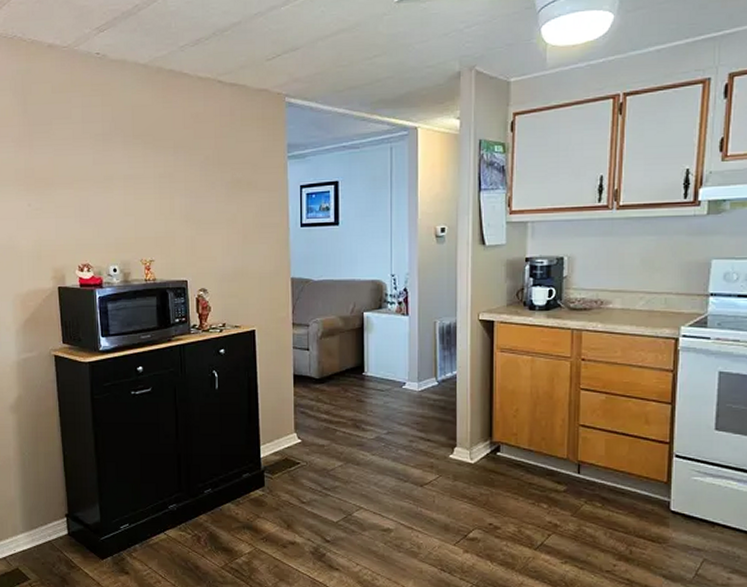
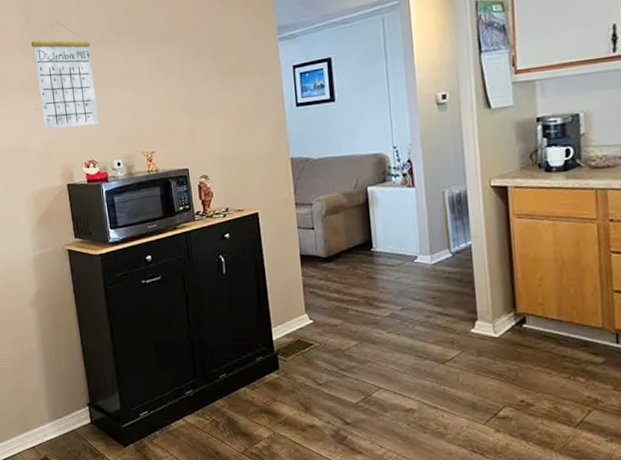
calendar: none [28,114,97,228] -> present [31,21,100,130]

